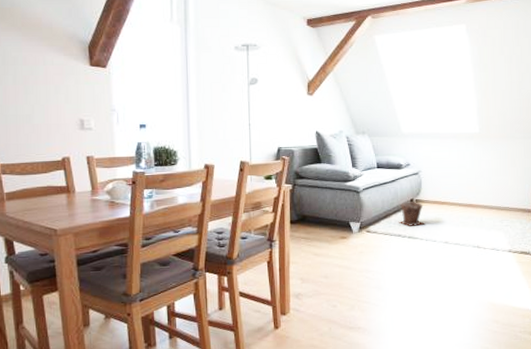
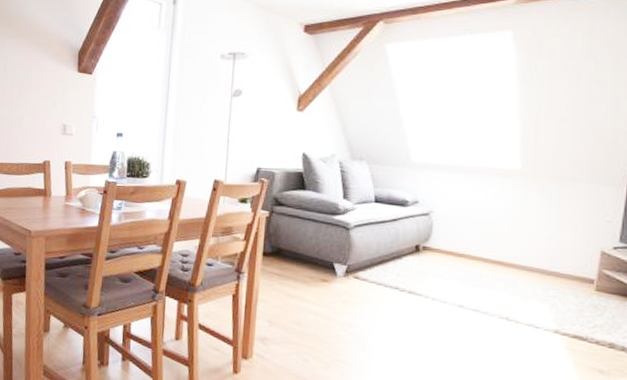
plant pot: present [398,202,425,226] -> none [396,248,433,280]

